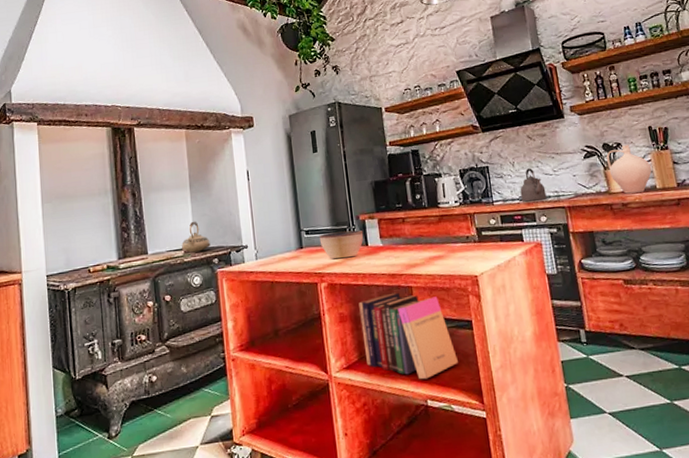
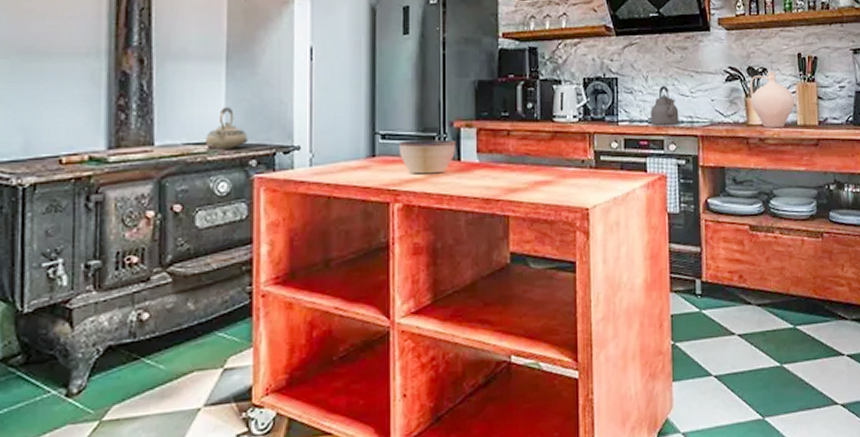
books: present [358,292,458,380] -> none [440,221,553,331]

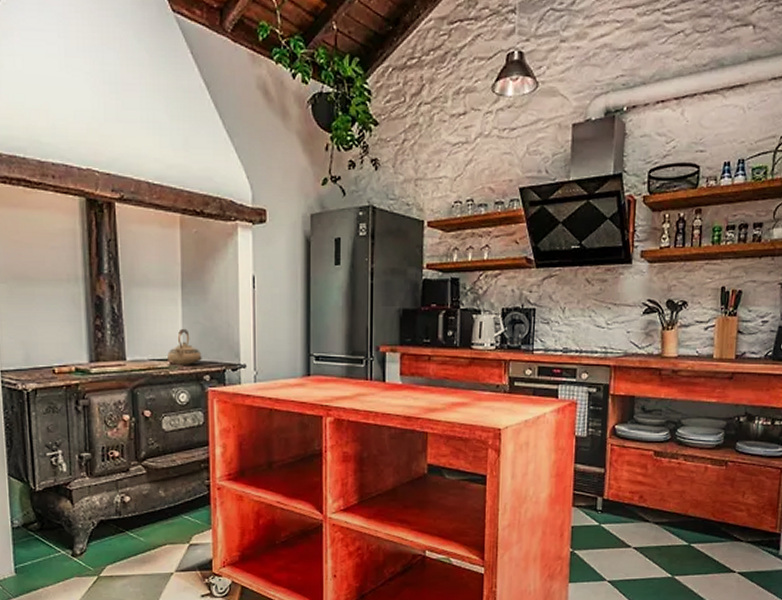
bowl: present [398,139,457,174] -> none [330,362,382,393]
kettle: present [650,86,679,125] -> none [565,317,594,355]
ceramic jug: present [750,71,796,127] -> none [667,305,714,360]

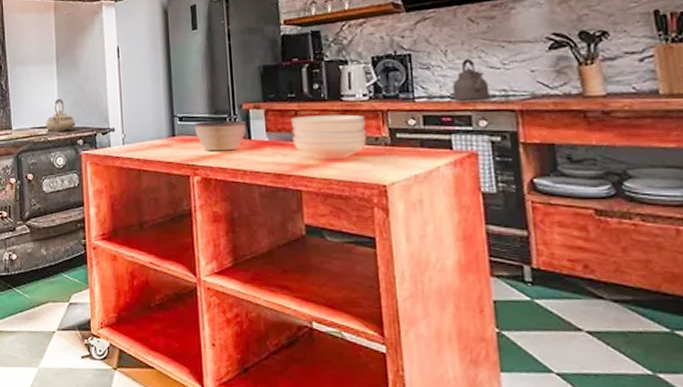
bowl: none [330,362,382,393] -> present [194,120,247,151]
bowl: none [423,361,491,404] -> present [290,114,368,160]
kettle: none [565,317,594,355] -> present [452,59,490,101]

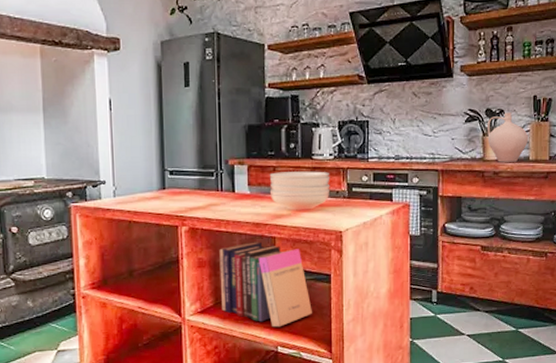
teakettle: present [46,98,75,132] -> none [32,149,64,184]
bowl: present [194,120,247,151] -> none [184,175,231,203]
books: none [236,195,354,298] -> present [219,241,312,328]
kettle: present [452,59,490,101] -> none [397,127,422,161]
ceramic jug: none [584,34,655,99] -> present [487,112,529,162]

